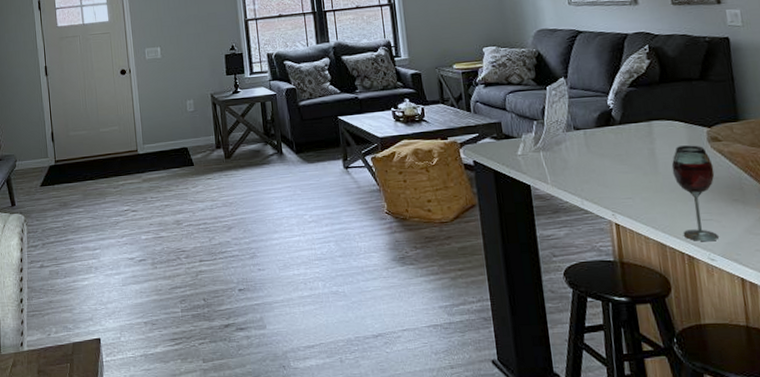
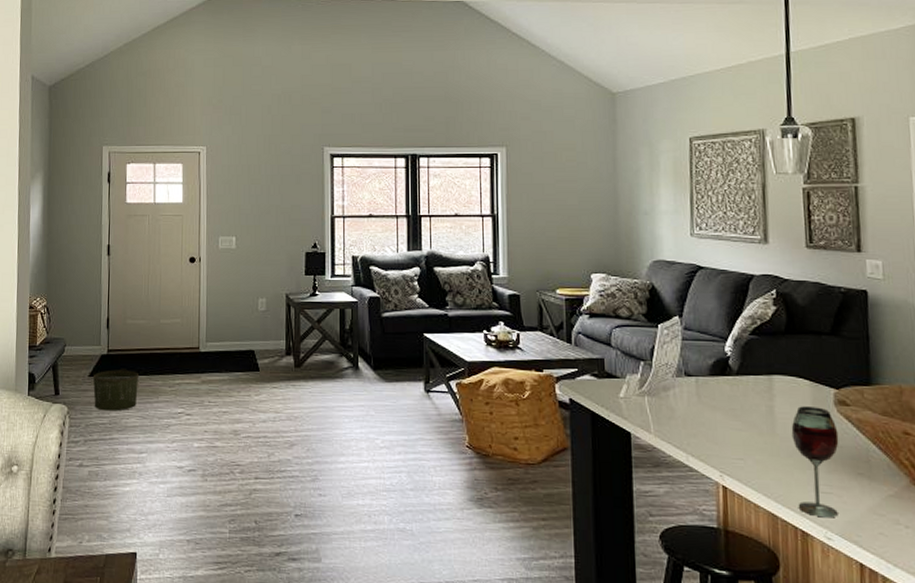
basket: none [44,176,86,216] -> present [92,369,140,411]

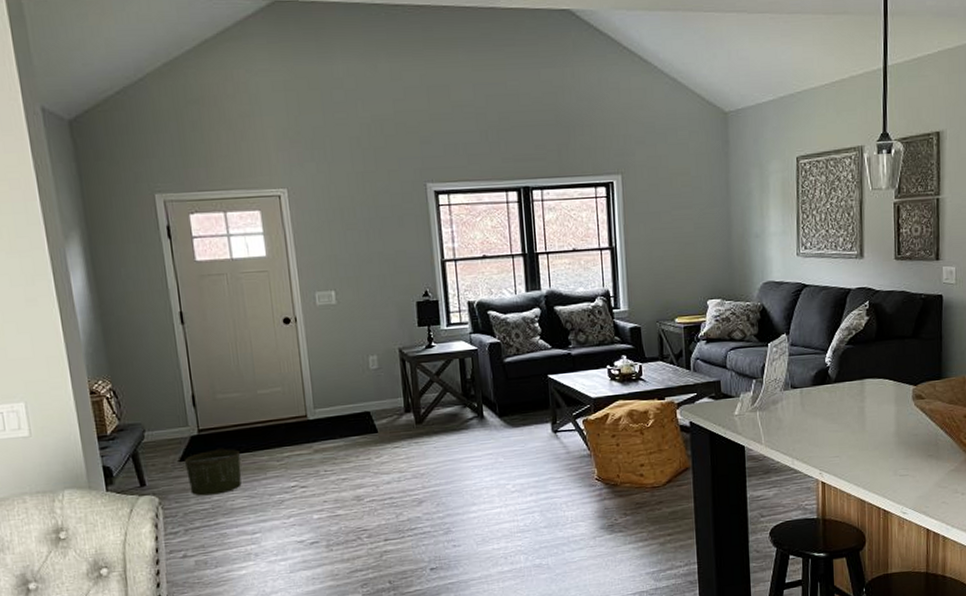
wineglass: present [791,406,839,518] -> none [878,403,915,497]

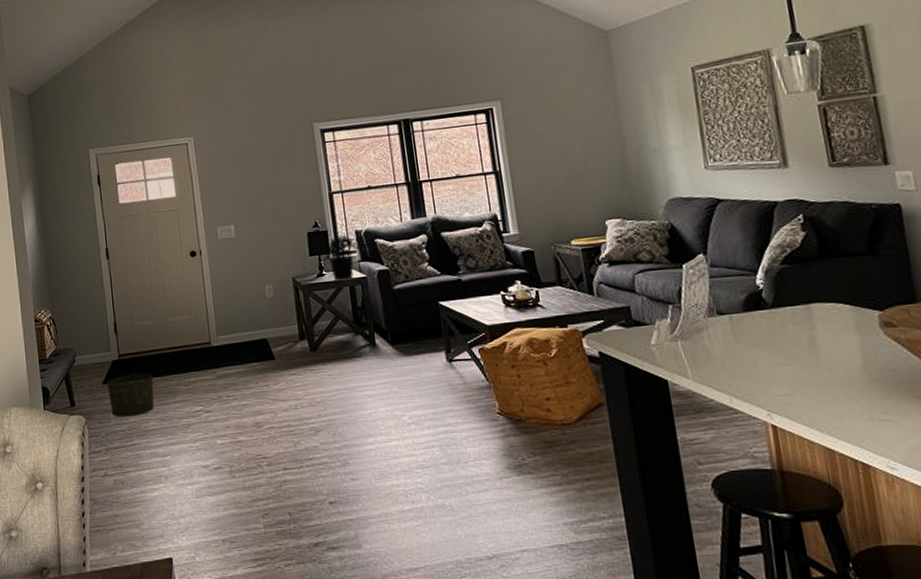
potted plant: none [432,304,474,352] -> present [322,234,362,280]

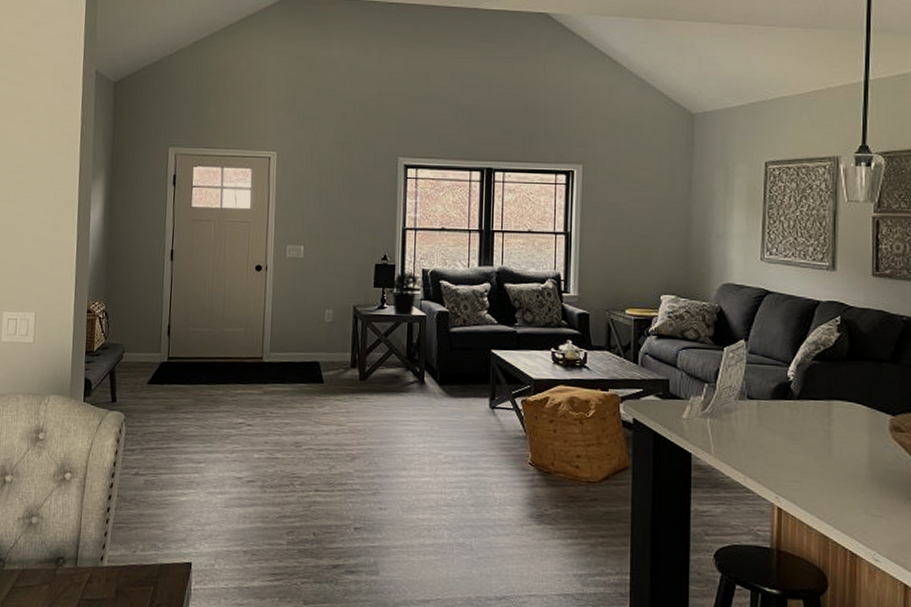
basket: present [106,372,154,417] -> none [151,377,200,420]

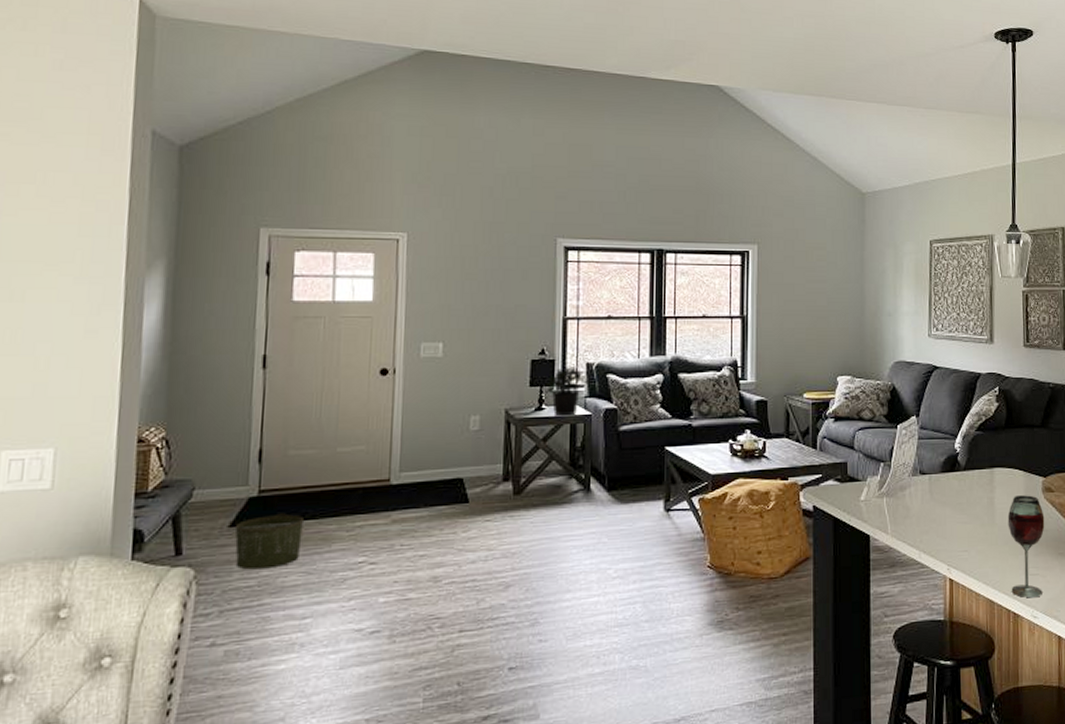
basket: none [151,377,200,420] -> present [234,513,305,570]
wineglass: none [847,431,892,541] -> present [1007,495,1045,598]

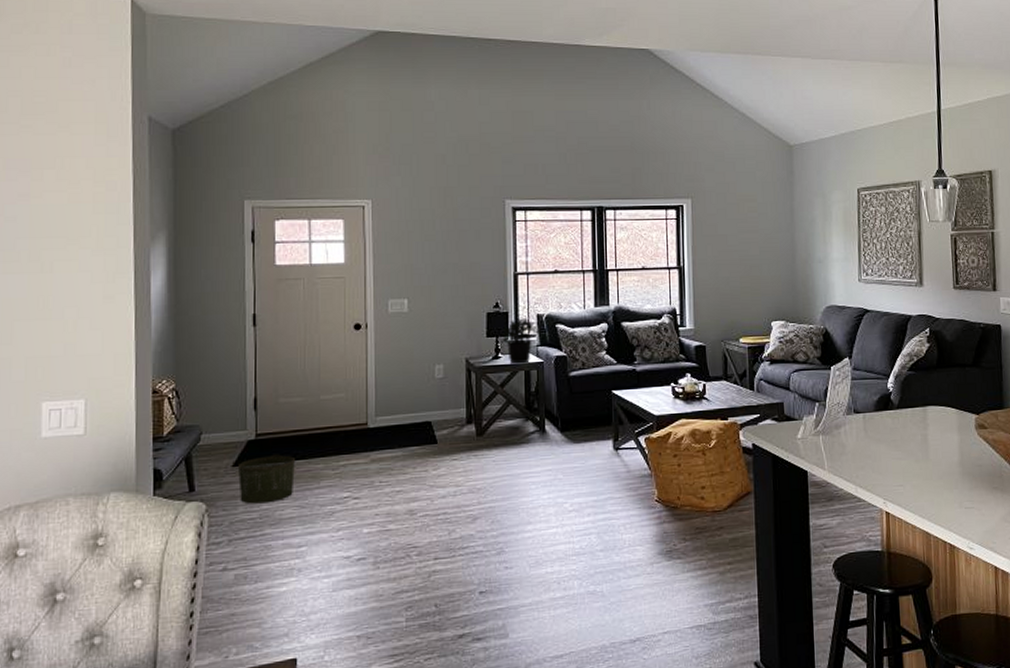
wineglass: present [1007,495,1045,598] -> none [941,432,979,531]

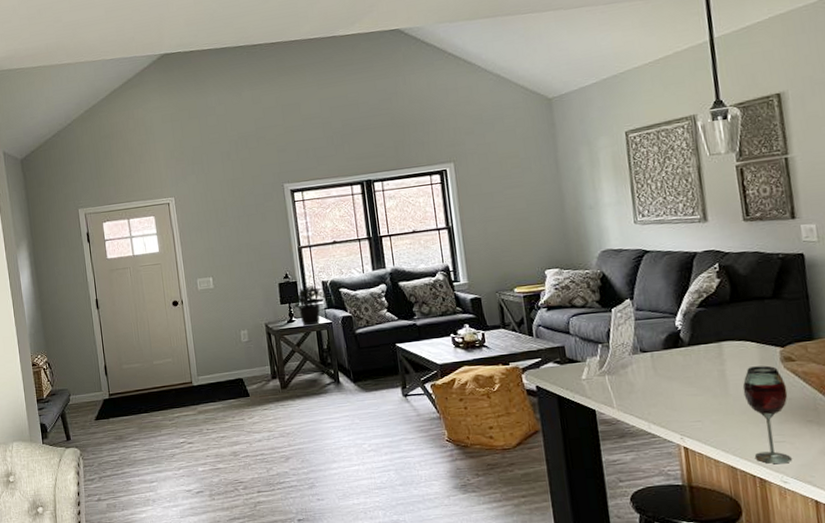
basket: present [237,454,296,504] -> none [98,409,142,449]
wineglass: none [941,432,979,531] -> present [742,365,792,464]

